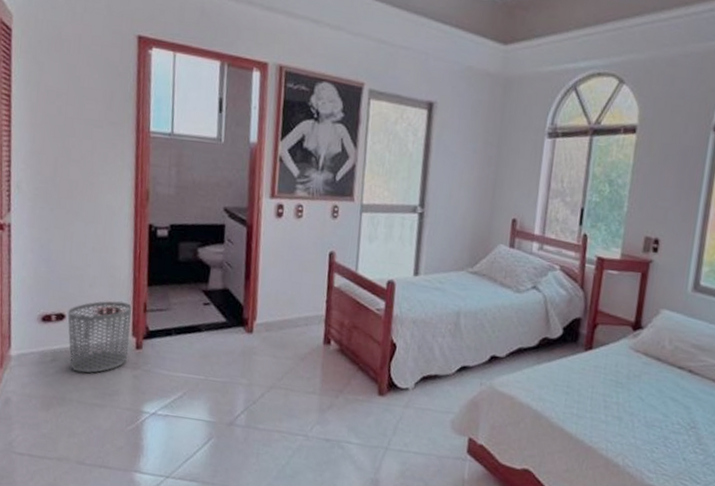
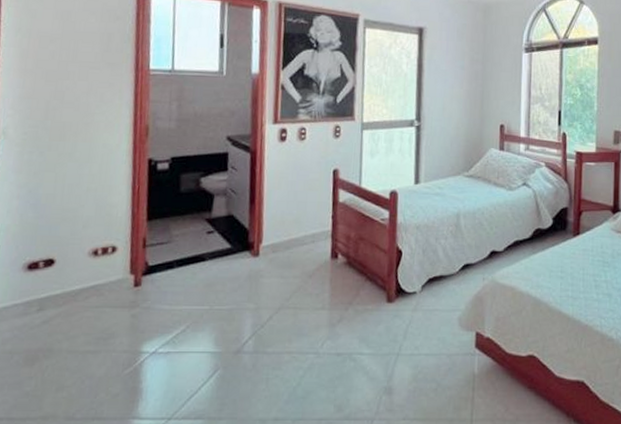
waste bin: present [67,301,132,373] -> none [57,239,130,319]

